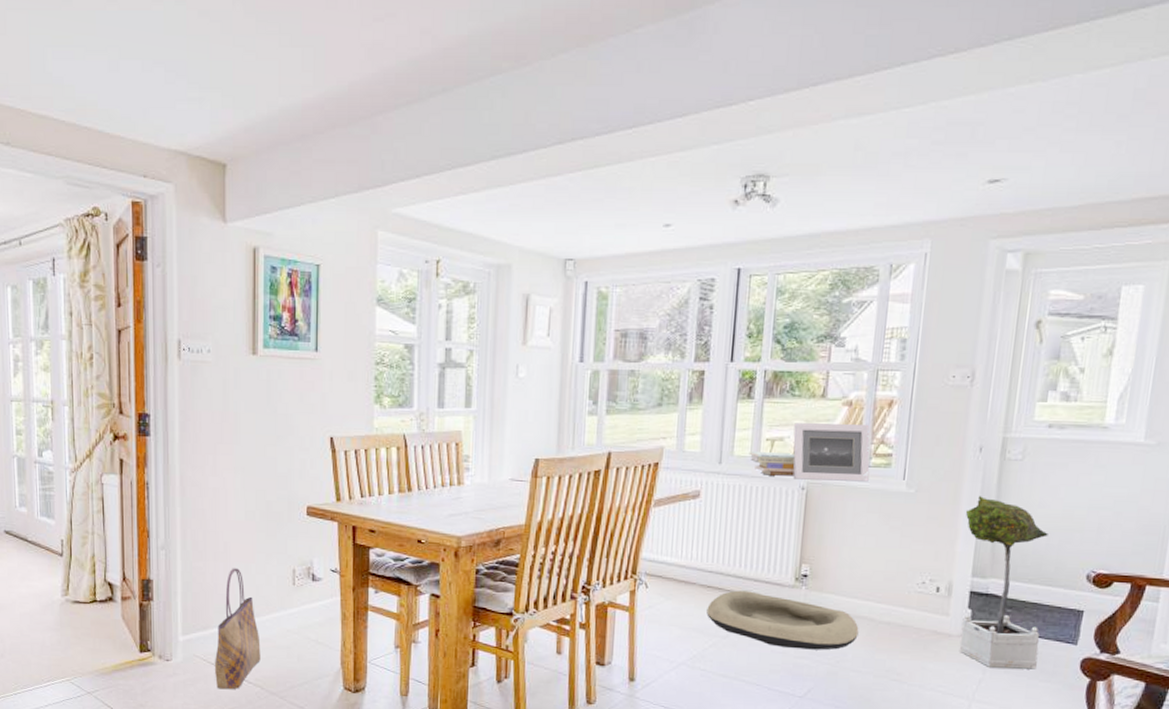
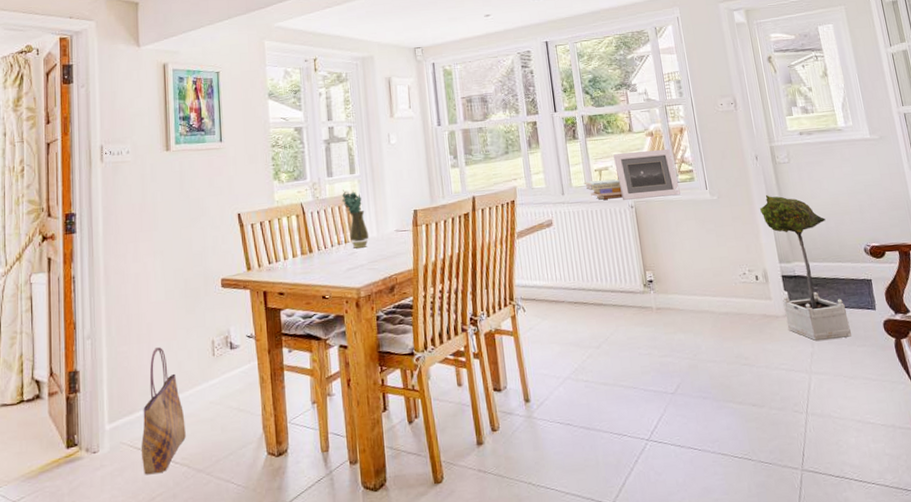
vase: none [451,425,479,494] -> present [341,189,370,249]
dog bed: present [706,590,859,650] -> none [578,301,706,349]

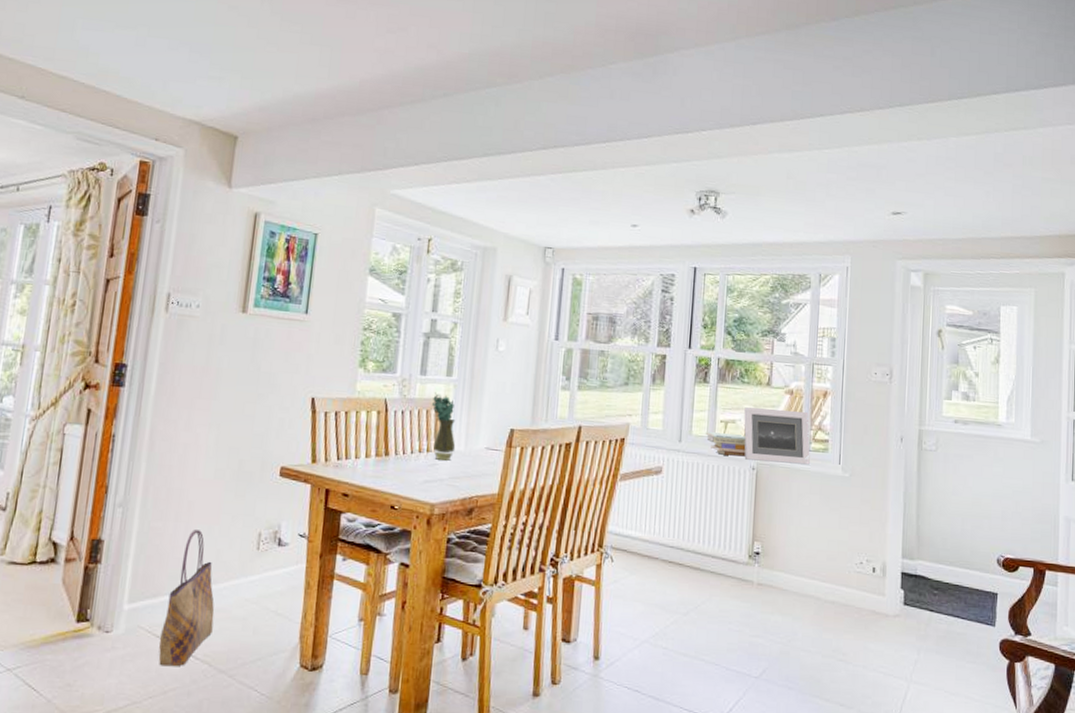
potted tree: present [759,195,852,341] -> none [892,482,963,651]

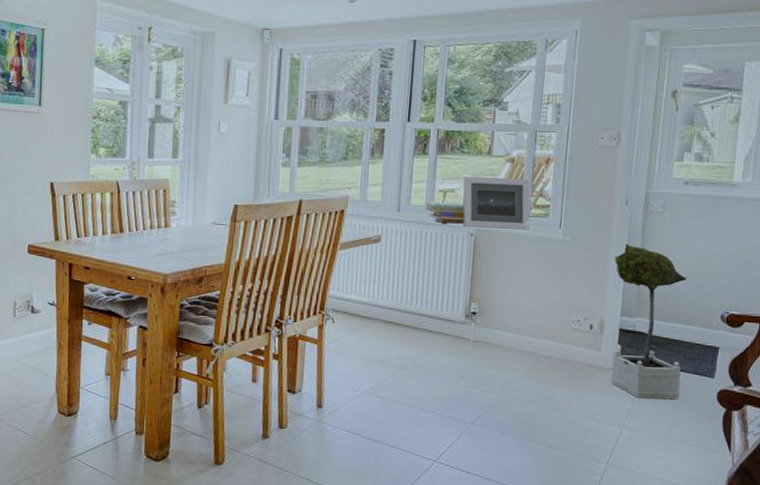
vase: present [431,392,456,461] -> none [159,173,184,235]
potted tree: none [892,482,963,651] -> present [610,244,687,400]

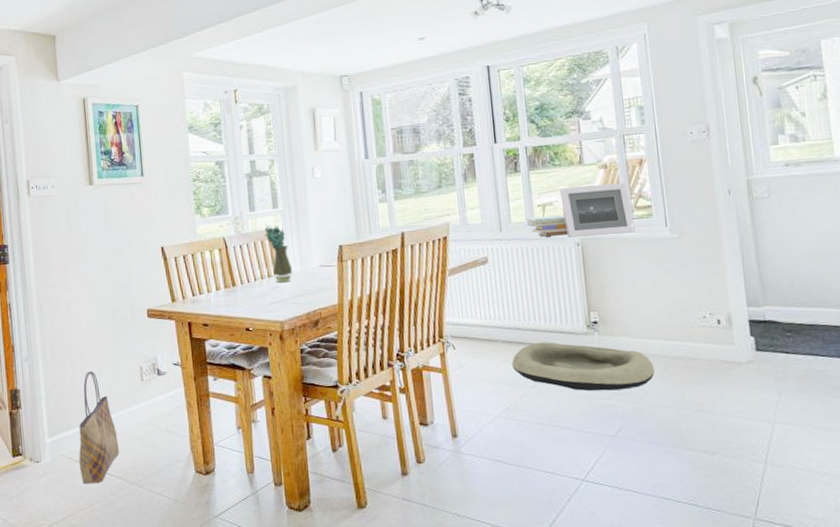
vase: none [159,173,184,235] -> present [264,224,293,283]
dog bed: none [387,326,522,381] -> present [512,342,655,391]
potted tree: present [610,244,687,400] -> none [728,233,827,389]

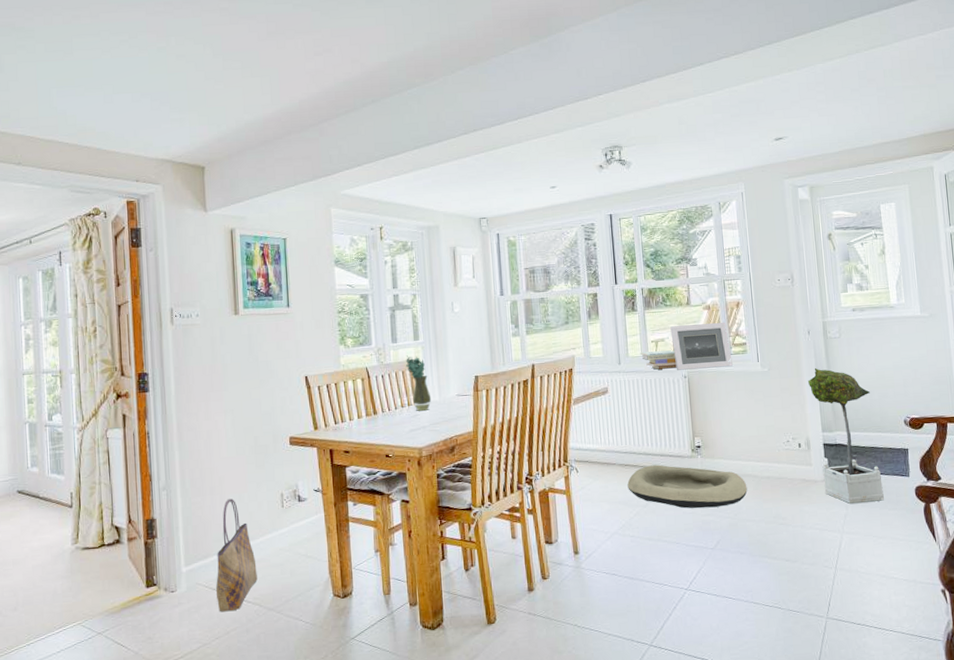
potted tree: none [728,233,827,389] -> present [807,368,884,504]

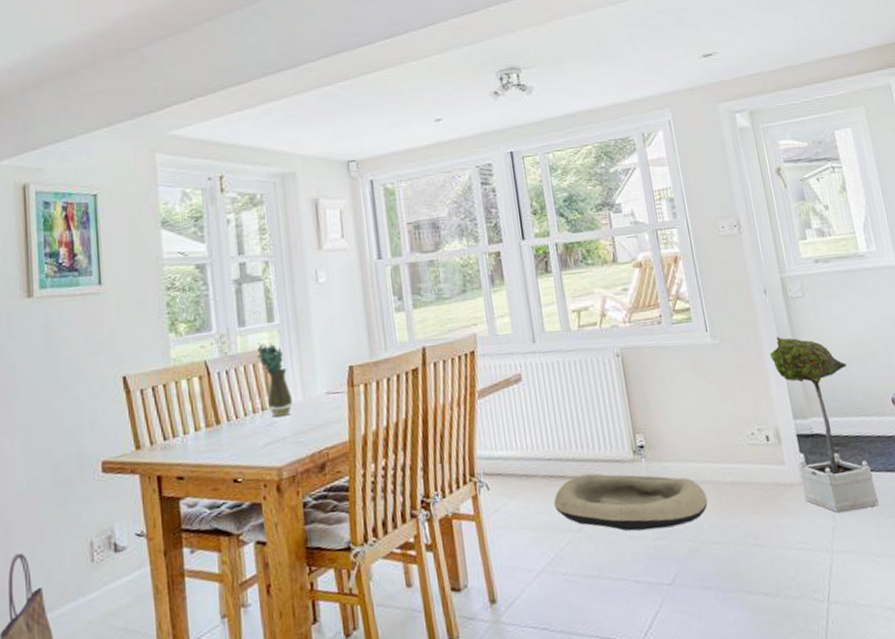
books: present [640,350,677,370] -> none [559,321,607,348]
picture frame: present [670,323,733,370] -> none [594,283,676,347]

